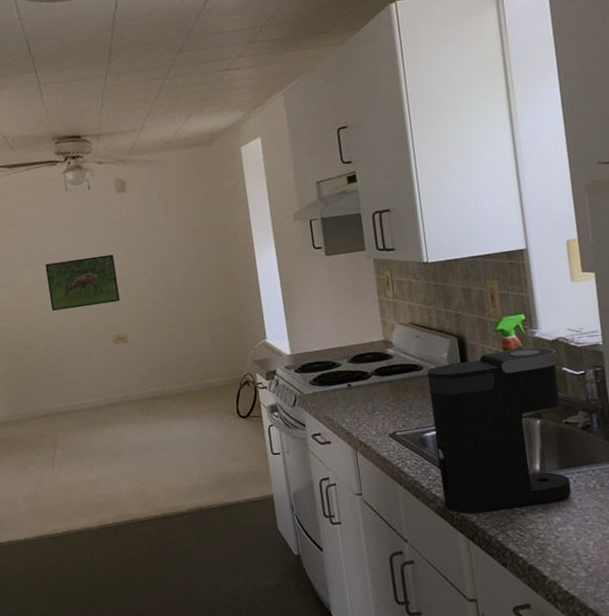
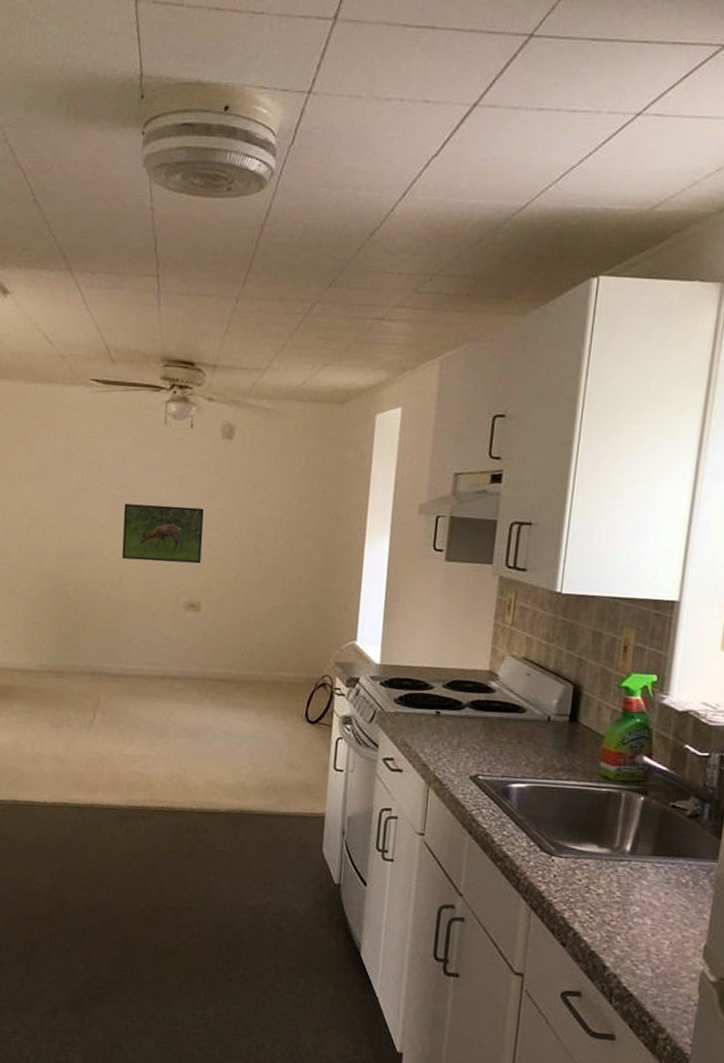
coffee maker: present [427,347,572,514] -> none [513,709,684,890]

